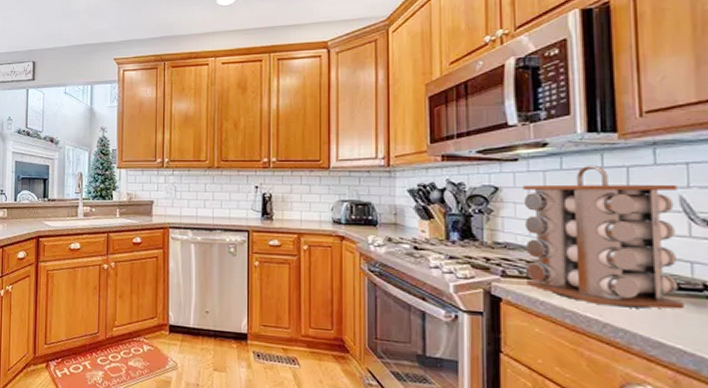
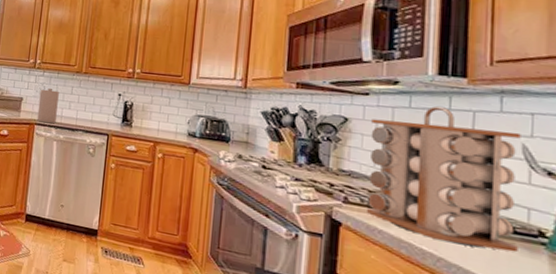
paper towel holder: none [171,188,192,226] -> present [37,88,59,124]

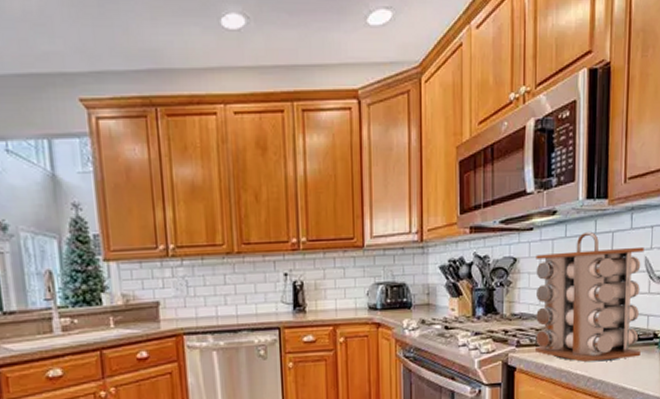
paper towel holder: present [37,88,59,124] -> none [181,282,211,330]

